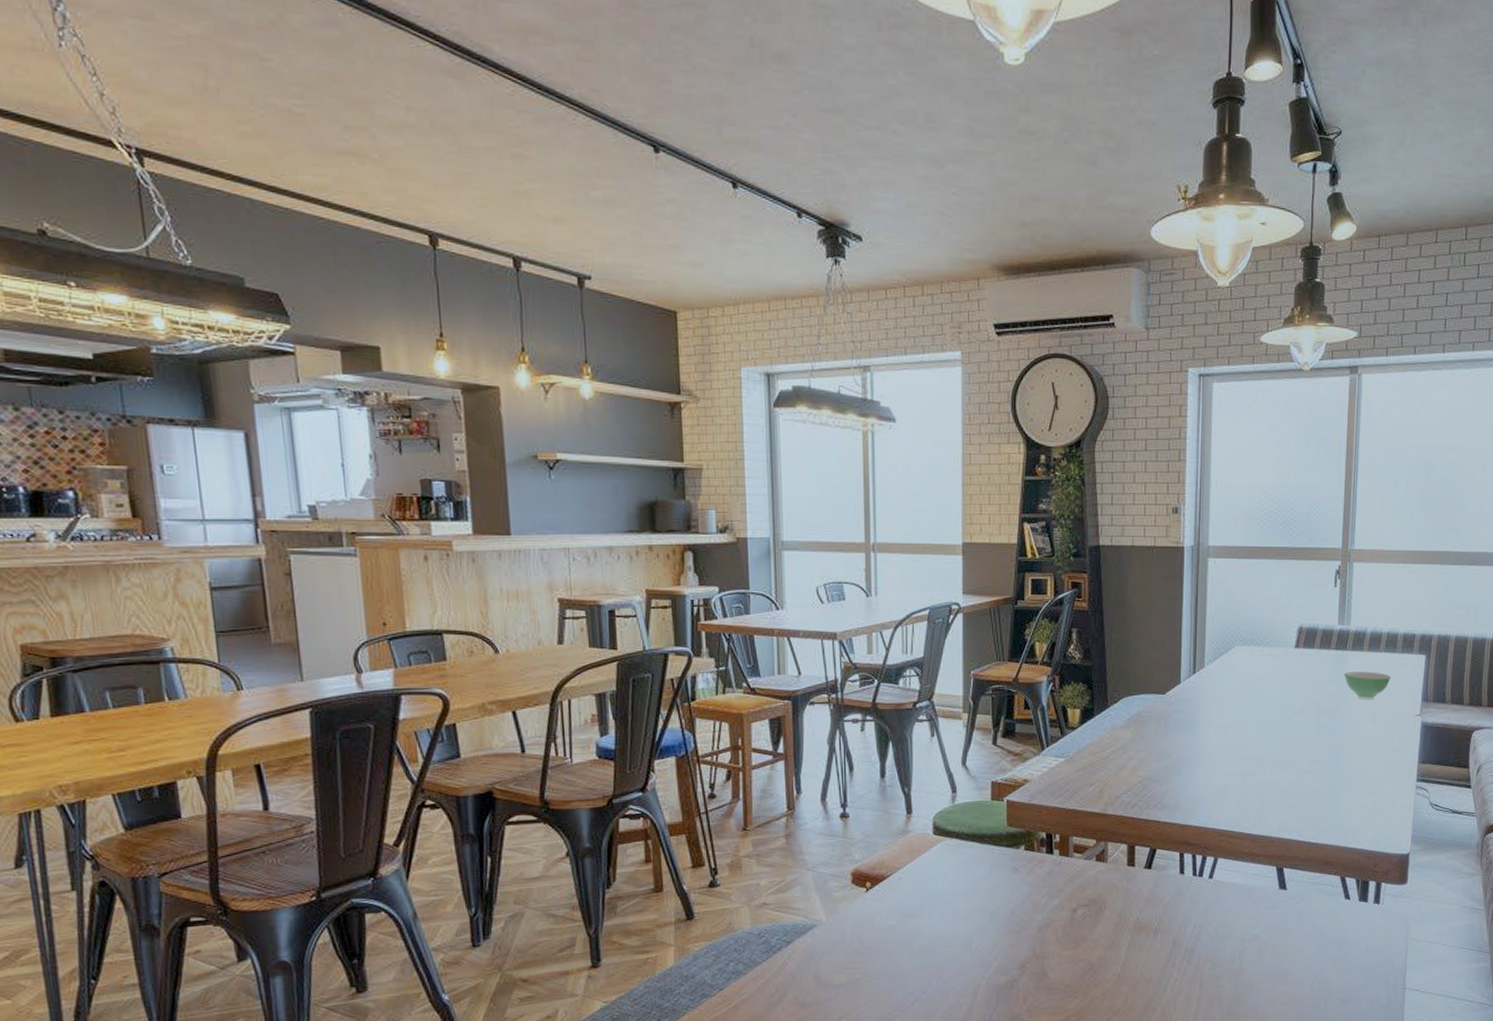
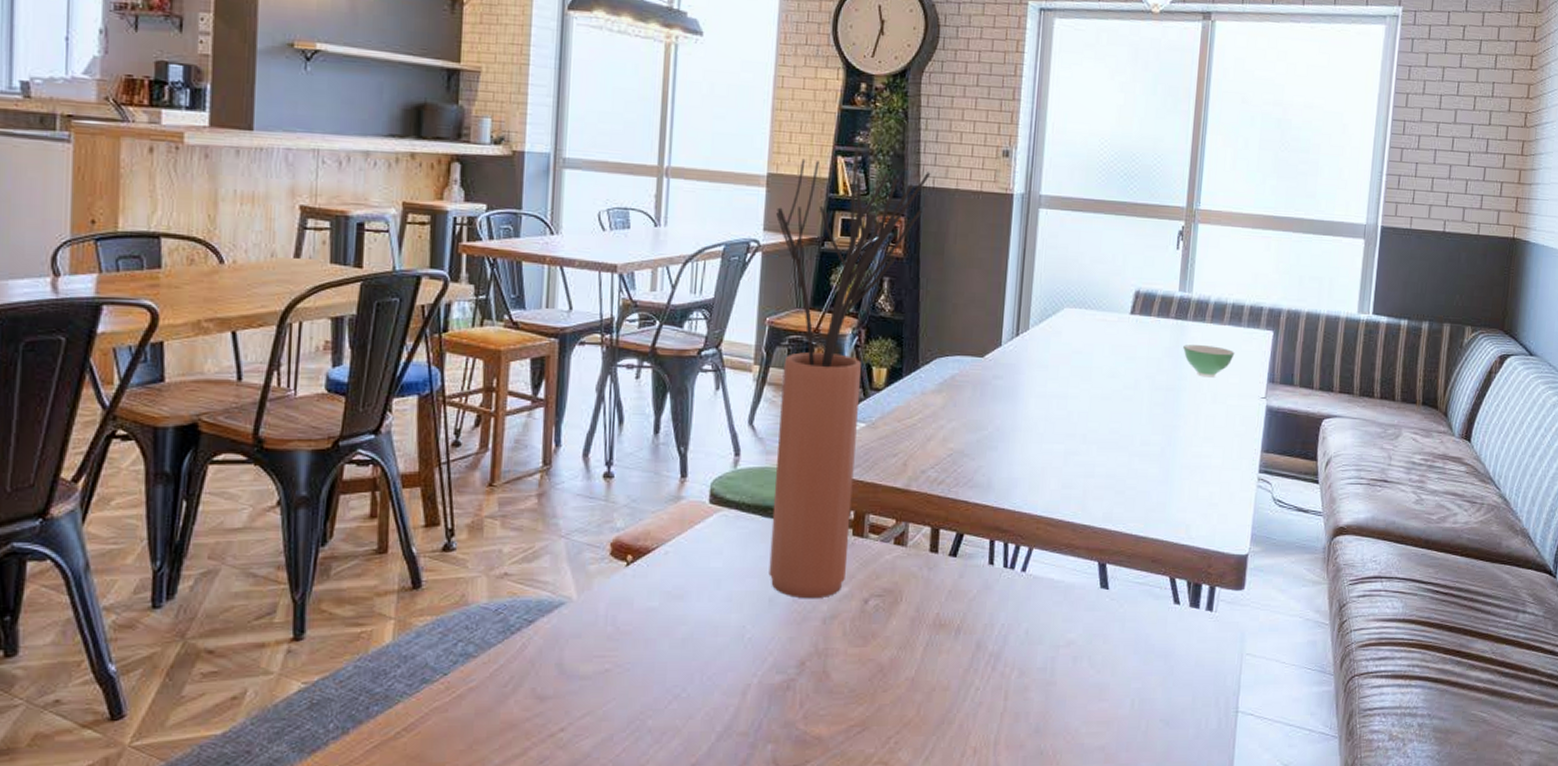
vase: none [973,515,1109,911] -> present [768,148,931,599]

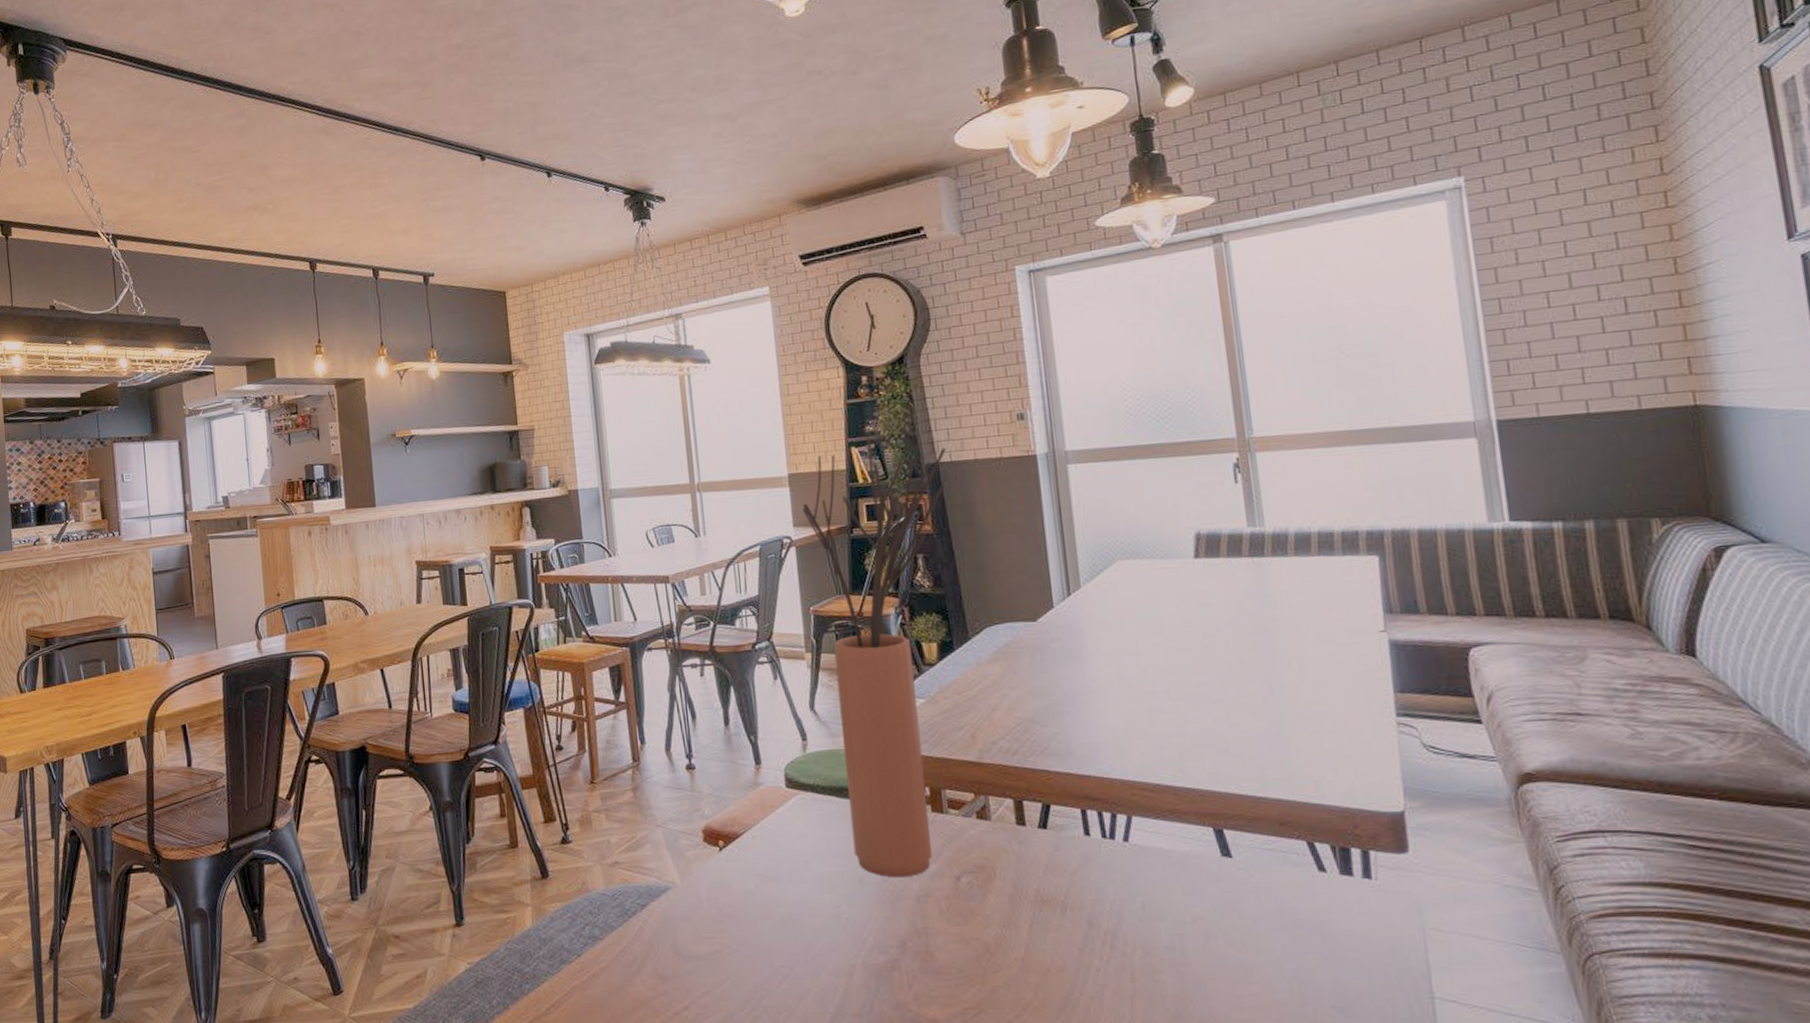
bowl: present [1183,345,1235,378] -> none [1266,580,1334,616]

